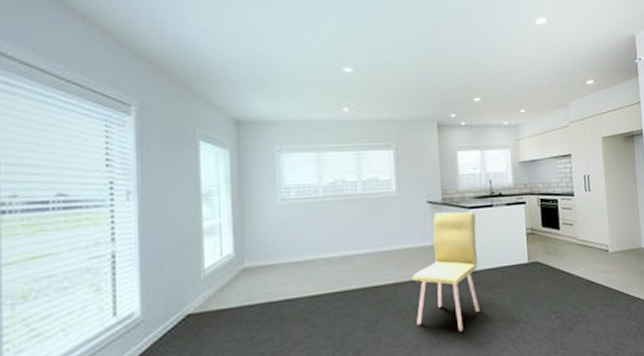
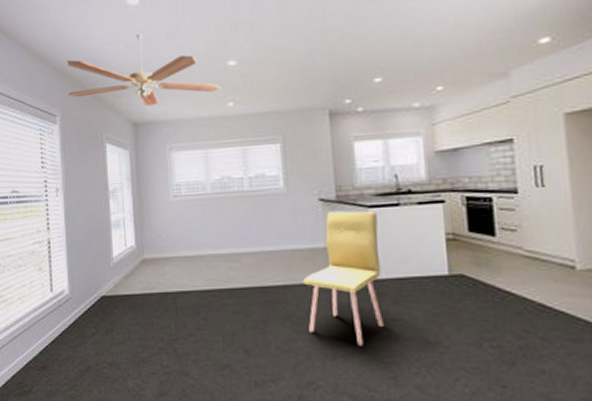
ceiling fan: none [149,27,337,104] -> present [67,34,221,106]

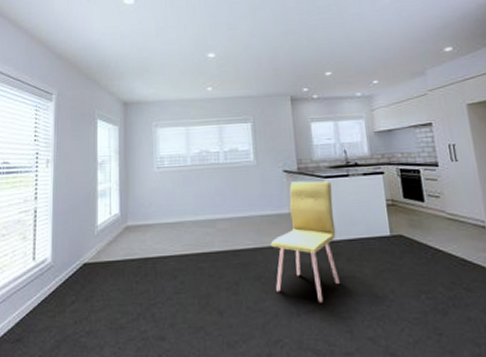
ceiling fan: present [67,34,221,106] -> none [65,28,202,89]

